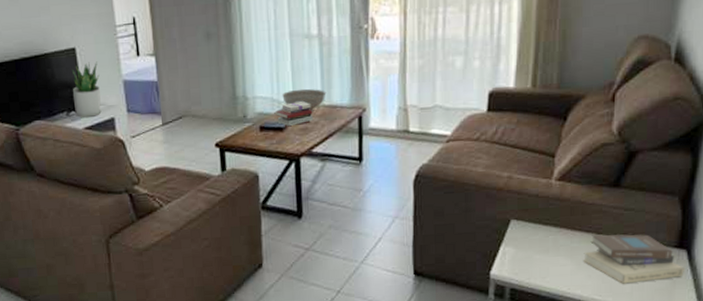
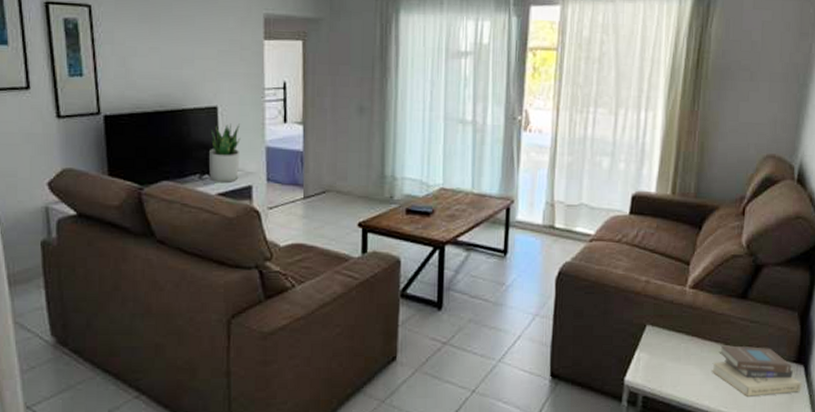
books: present [275,101,313,126] -> none [423,187,462,211]
decorative bowl: present [282,88,327,112] -> none [432,174,476,199]

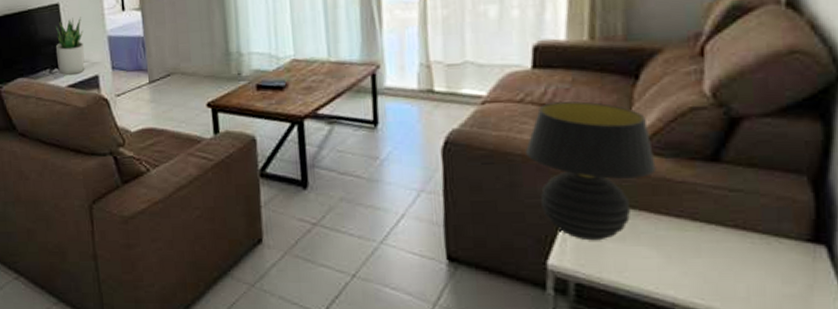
table lamp: none [618,244,706,361] -> present [526,101,657,241]
books: present [712,345,802,397] -> none [674,221,825,286]

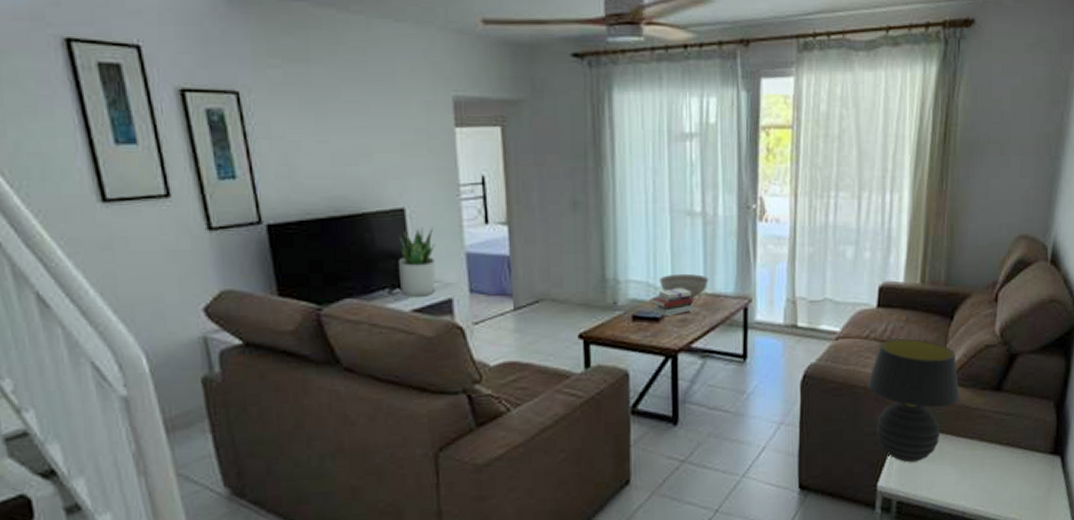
books: none [274,57,318,84] -> present [651,288,694,316]
decorative bowl: none [281,43,333,70] -> present [659,273,709,301]

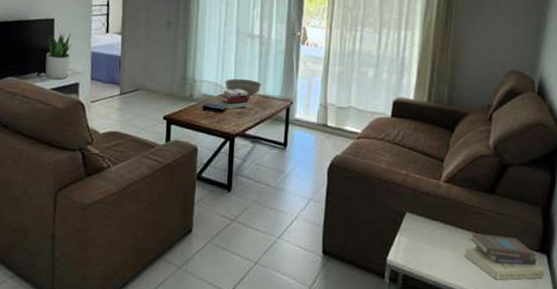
table lamp: present [868,338,960,463] -> none [382,143,458,244]
books: none [967,440,1058,493] -> present [464,233,545,280]

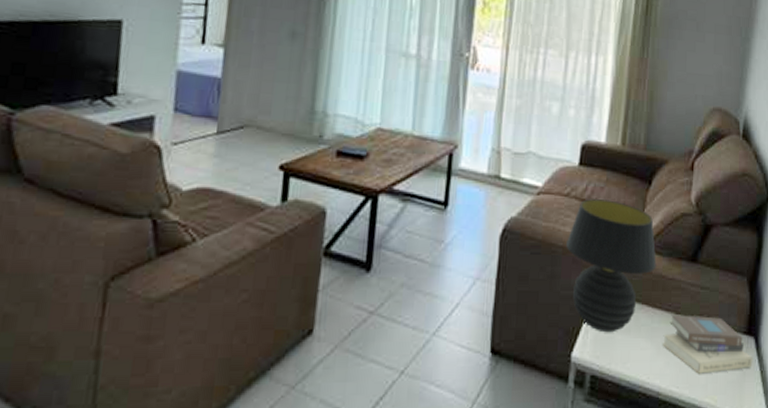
planter: present [45,32,72,80] -> none [102,41,148,111]
books: present [218,89,249,109] -> none [357,127,400,155]
decorative bowl: present [225,78,262,100] -> none [368,112,418,142]
table lamp: none [382,143,458,244] -> present [566,199,657,333]

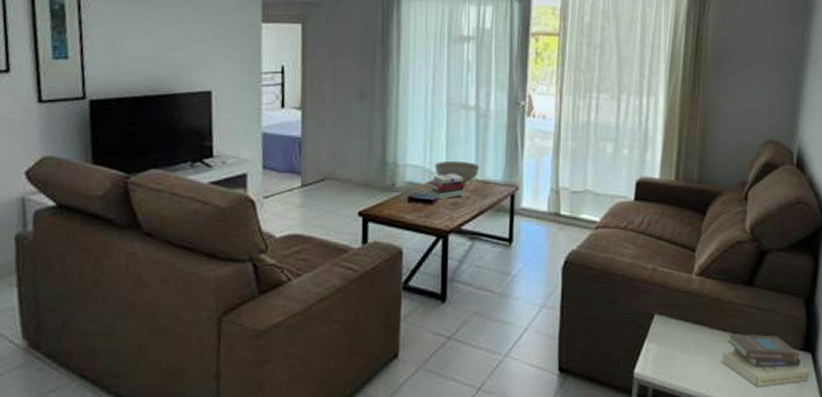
books: none [357,127,400,155] -> present [426,174,465,199]
decorative bowl: none [368,112,418,142] -> present [435,160,480,187]
table lamp: present [566,199,657,333] -> none [625,231,713,352]

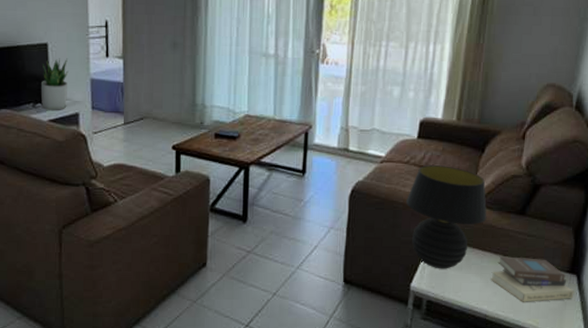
planter: none [201,108,236,170] -> present [41,58,69,110]
books: present [426,174,465,199] -> none [230,114,265,135]
decorative bowl: present [435,160,480,187] -> none [238,102,278,125]
table lamp: none [625,231,713,352] -> present [406,165,487,269]

